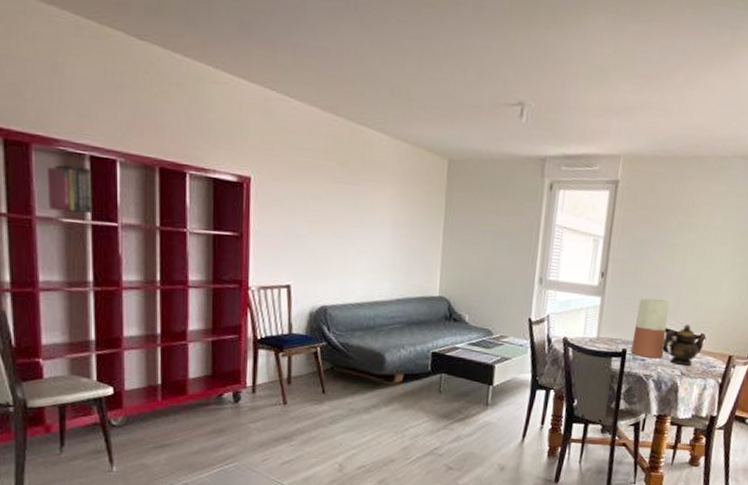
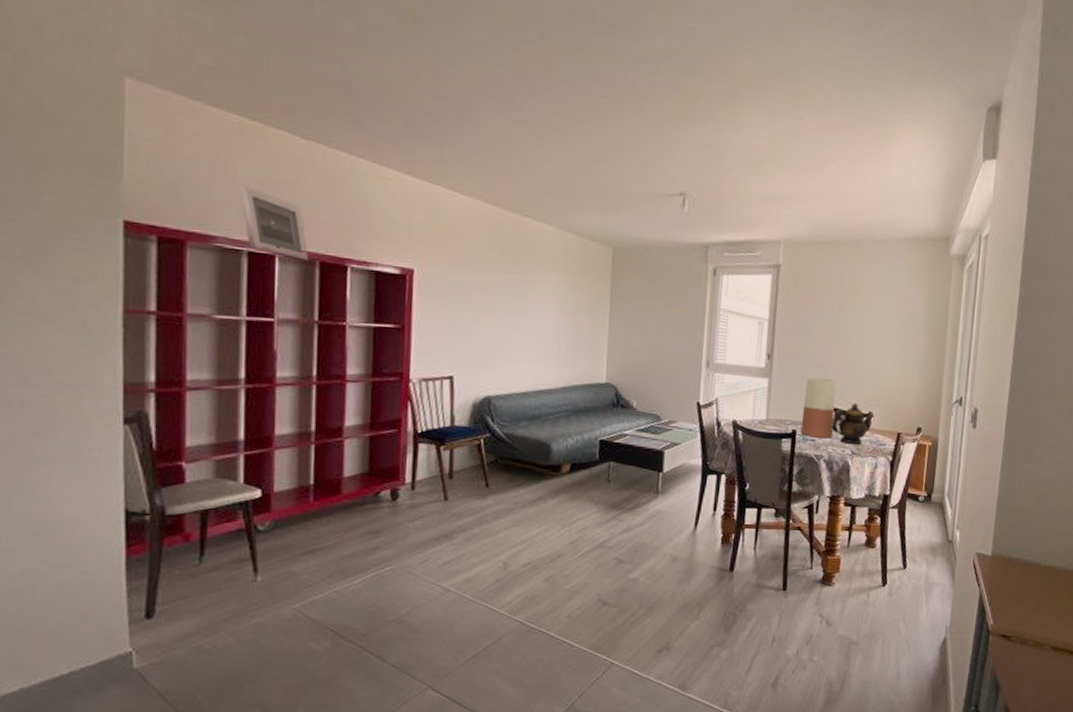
books: present [47,165,93,213] -> none [201,261,249,309]
picture frame: none [79,87,149,167] -> present [240,185,309,262]

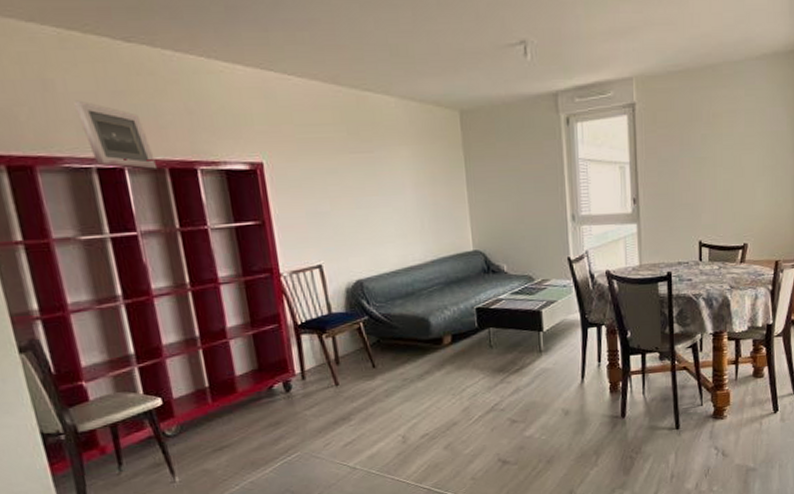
vase: present [800,377,836,439] -> none [675,215,710,277]
teapot: present [830,403,875,445] -> none [706,236,750,279]

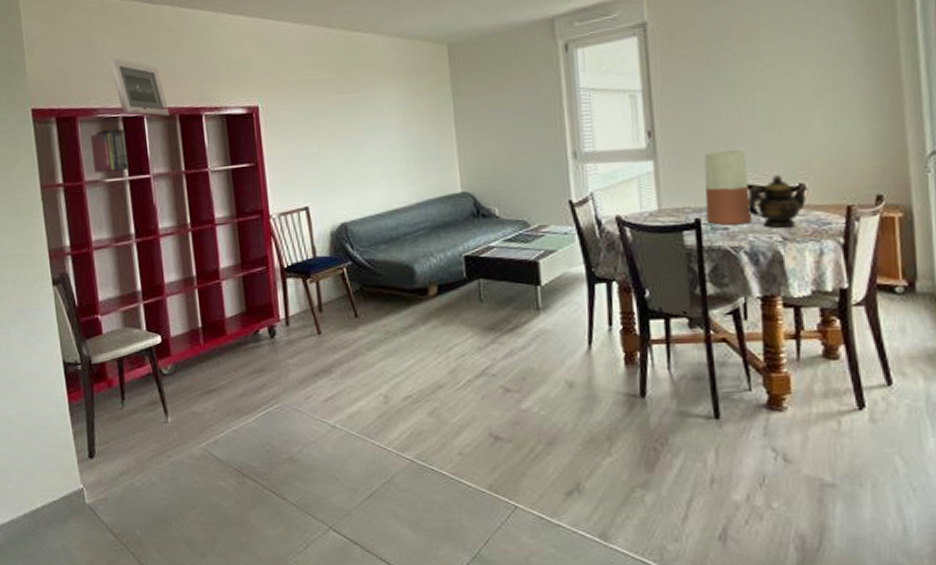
books: none [55,181,110,230] -> present [90,129,129,173]
vase: none [675,215,710,277] -> present [704,149,753,226]
teapot: none [706,236,750,279] -> present [747,175,808,229]

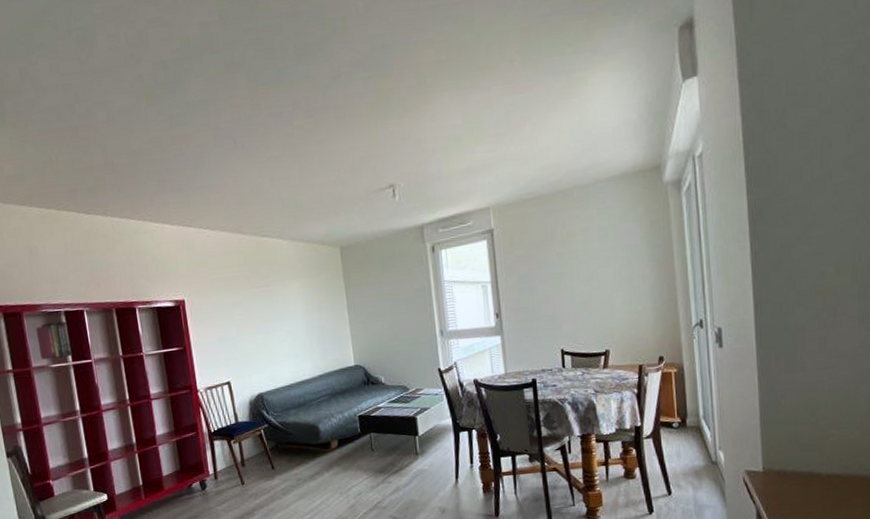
picture frame: present [109,58,170,118] -> none [50,260,108,311]
vase: present [704,149,753,226] -> none [537,325,573,384]
teapot: present [747,175,808,229] -> none [569,344,612,384]

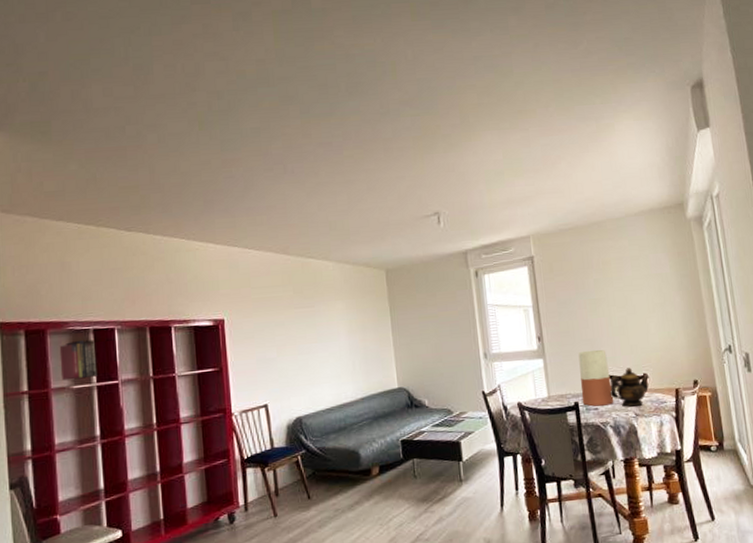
vase: none [537,325,573,384] -> present [578,349,614,407]
teapot: none [569,344,612,384] -> present [610,368,650,407]

